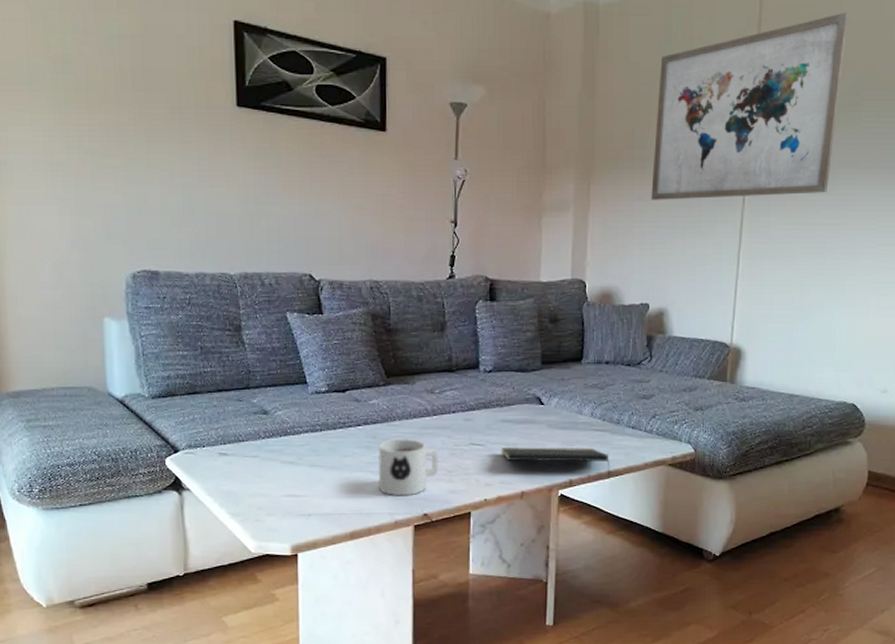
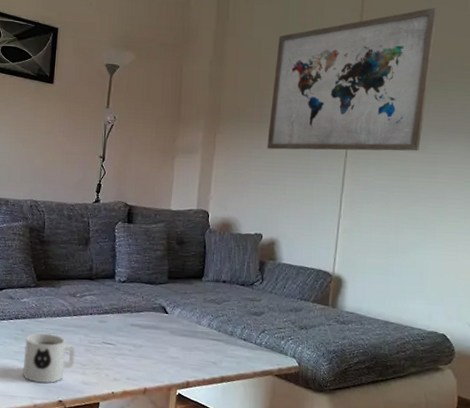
notepad: present [501,446,610,474] -> none [129,348,223,379]

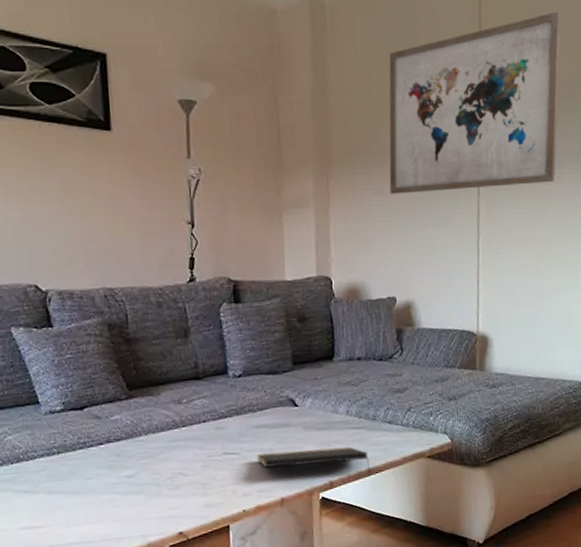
mug: present [23,333,75,384] -> none [124,453,192,517]
notepad: none [129,348,223,379] -> present [257,446,370,472]

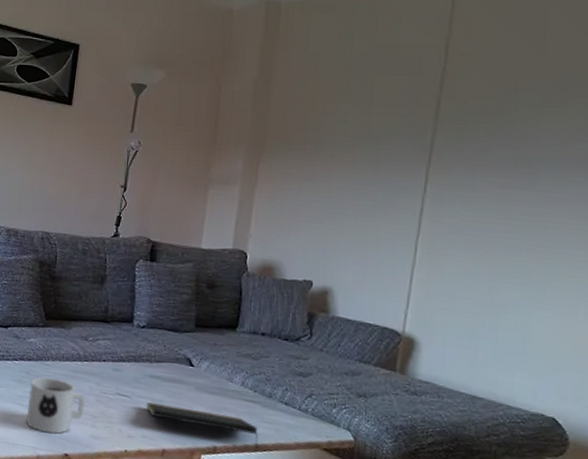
mug: none [124,453,192,517] -> present [26,377,85,434]
wall art: present [389,11,561,194] -> none [322,10,556,188]

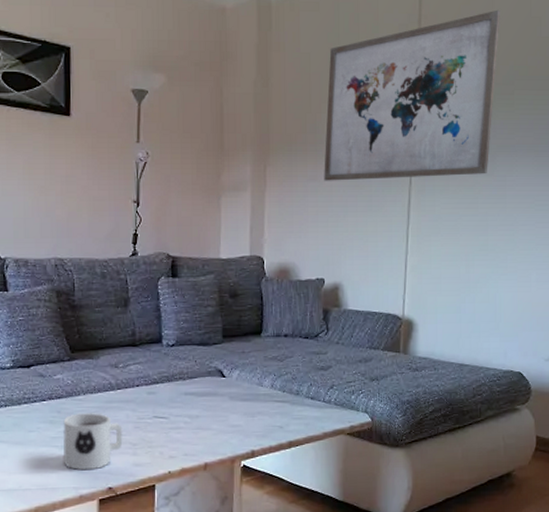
notepad: present [146,402,258,448] -> none [185,418,290,444]
wall art: none [322,10,556,188] -> present [324,9,500,181]

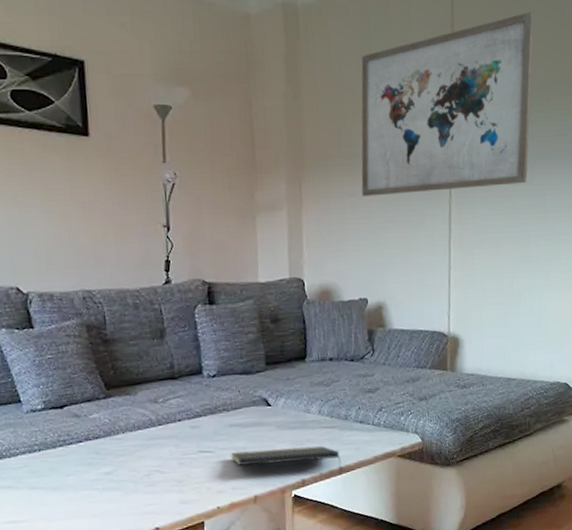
mug: present [63,413,123,471] -> none [102,451,168,512]
notepad: none [185,418,290,444] -> present [231,445,341,471]

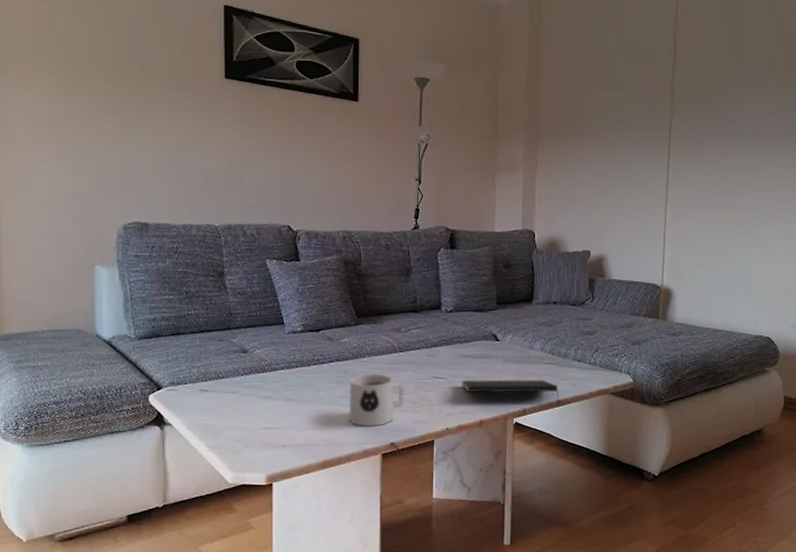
mug: none [102,451,168,512] -> present [349,373,404,427]
wall art: present [361,11,534,197] -> none [589,8,749,162]

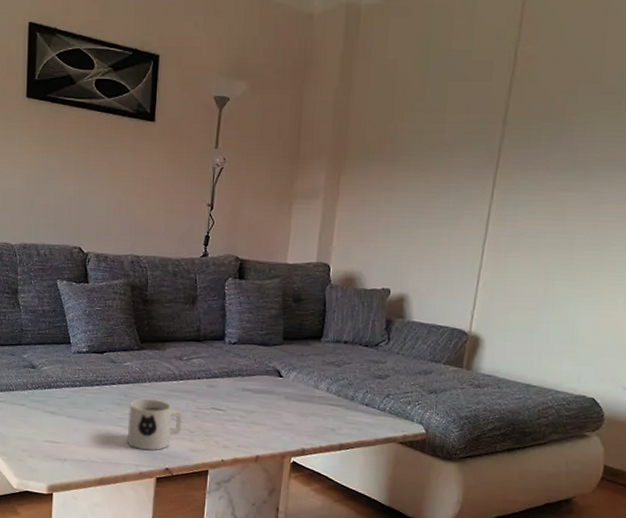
notepad: present [462,379,559,403] -> none [240,413,342,447]

